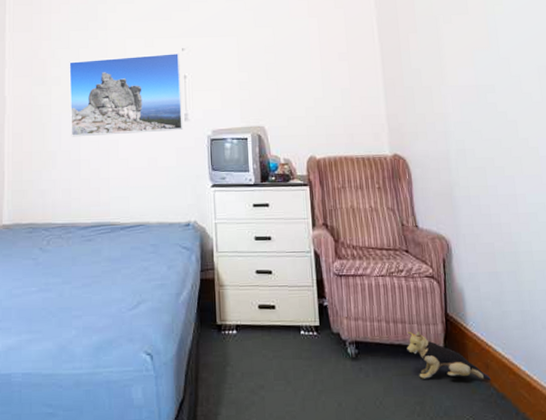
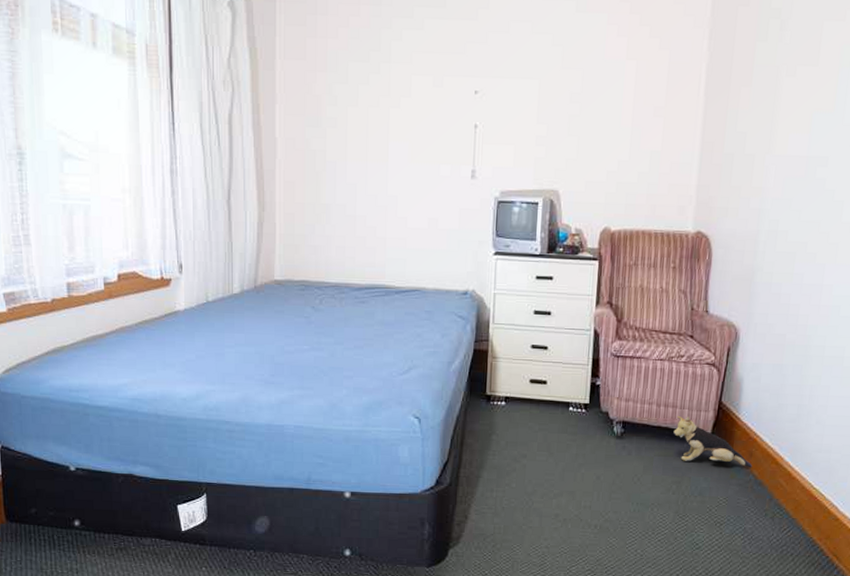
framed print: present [69,52,183,137] -> none [346,95,472,190]

